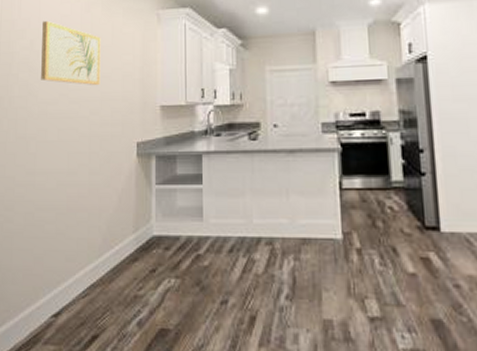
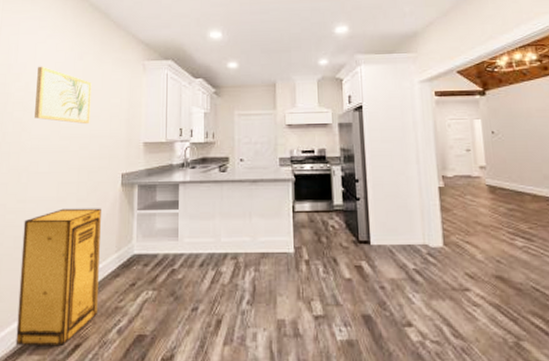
storage cabinet: none [30,182,116,336] -> present [15,208,101,345]

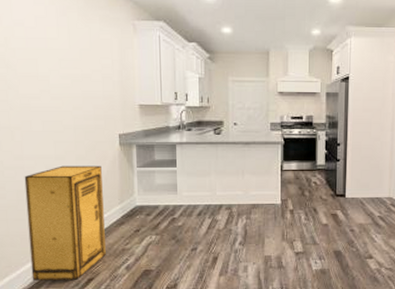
wall art: present [34,66,92,124] -> none [16,19,81,84]

